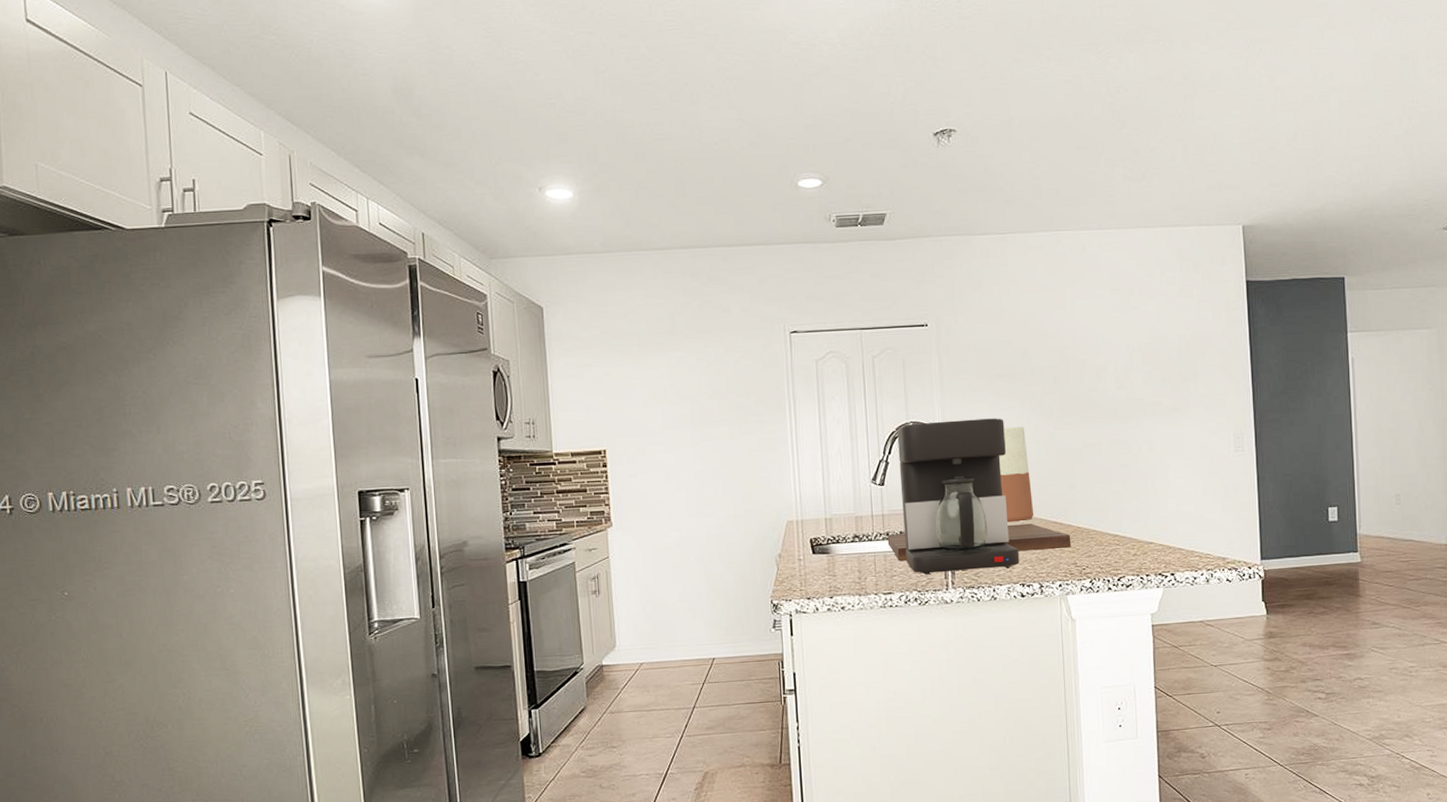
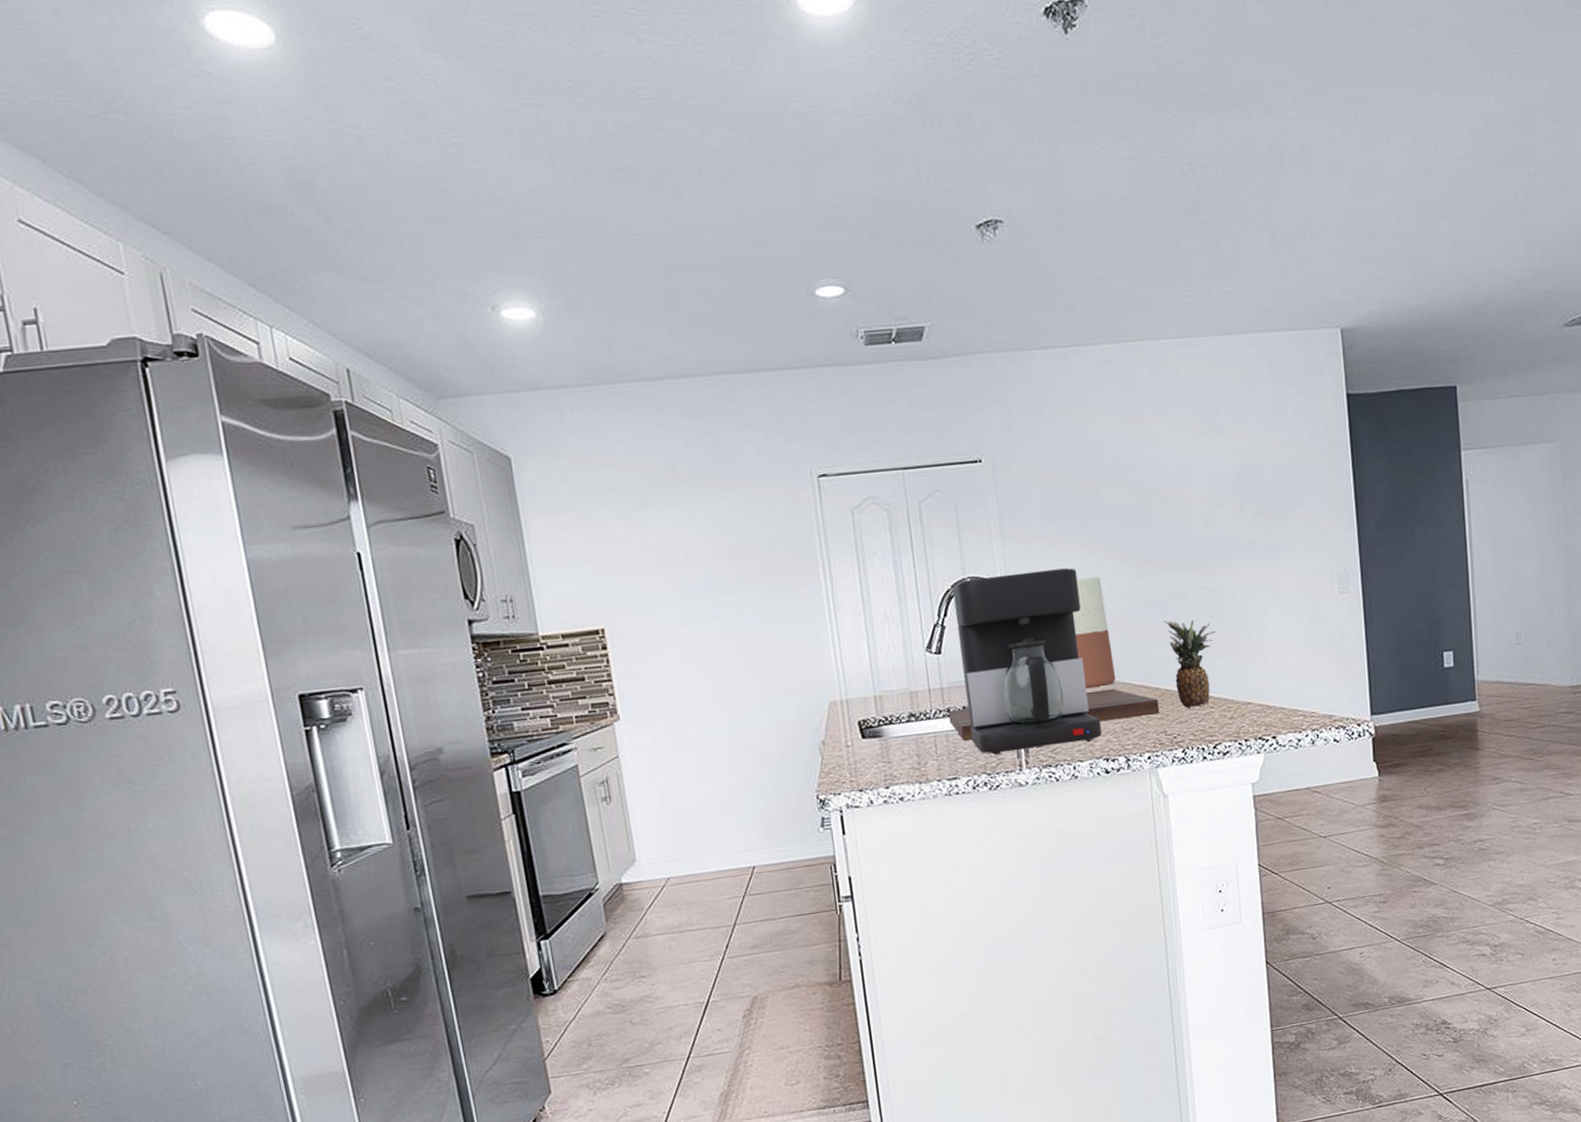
fruit: none [1078,467,1124,544] -> present [1163,619,1216,708]

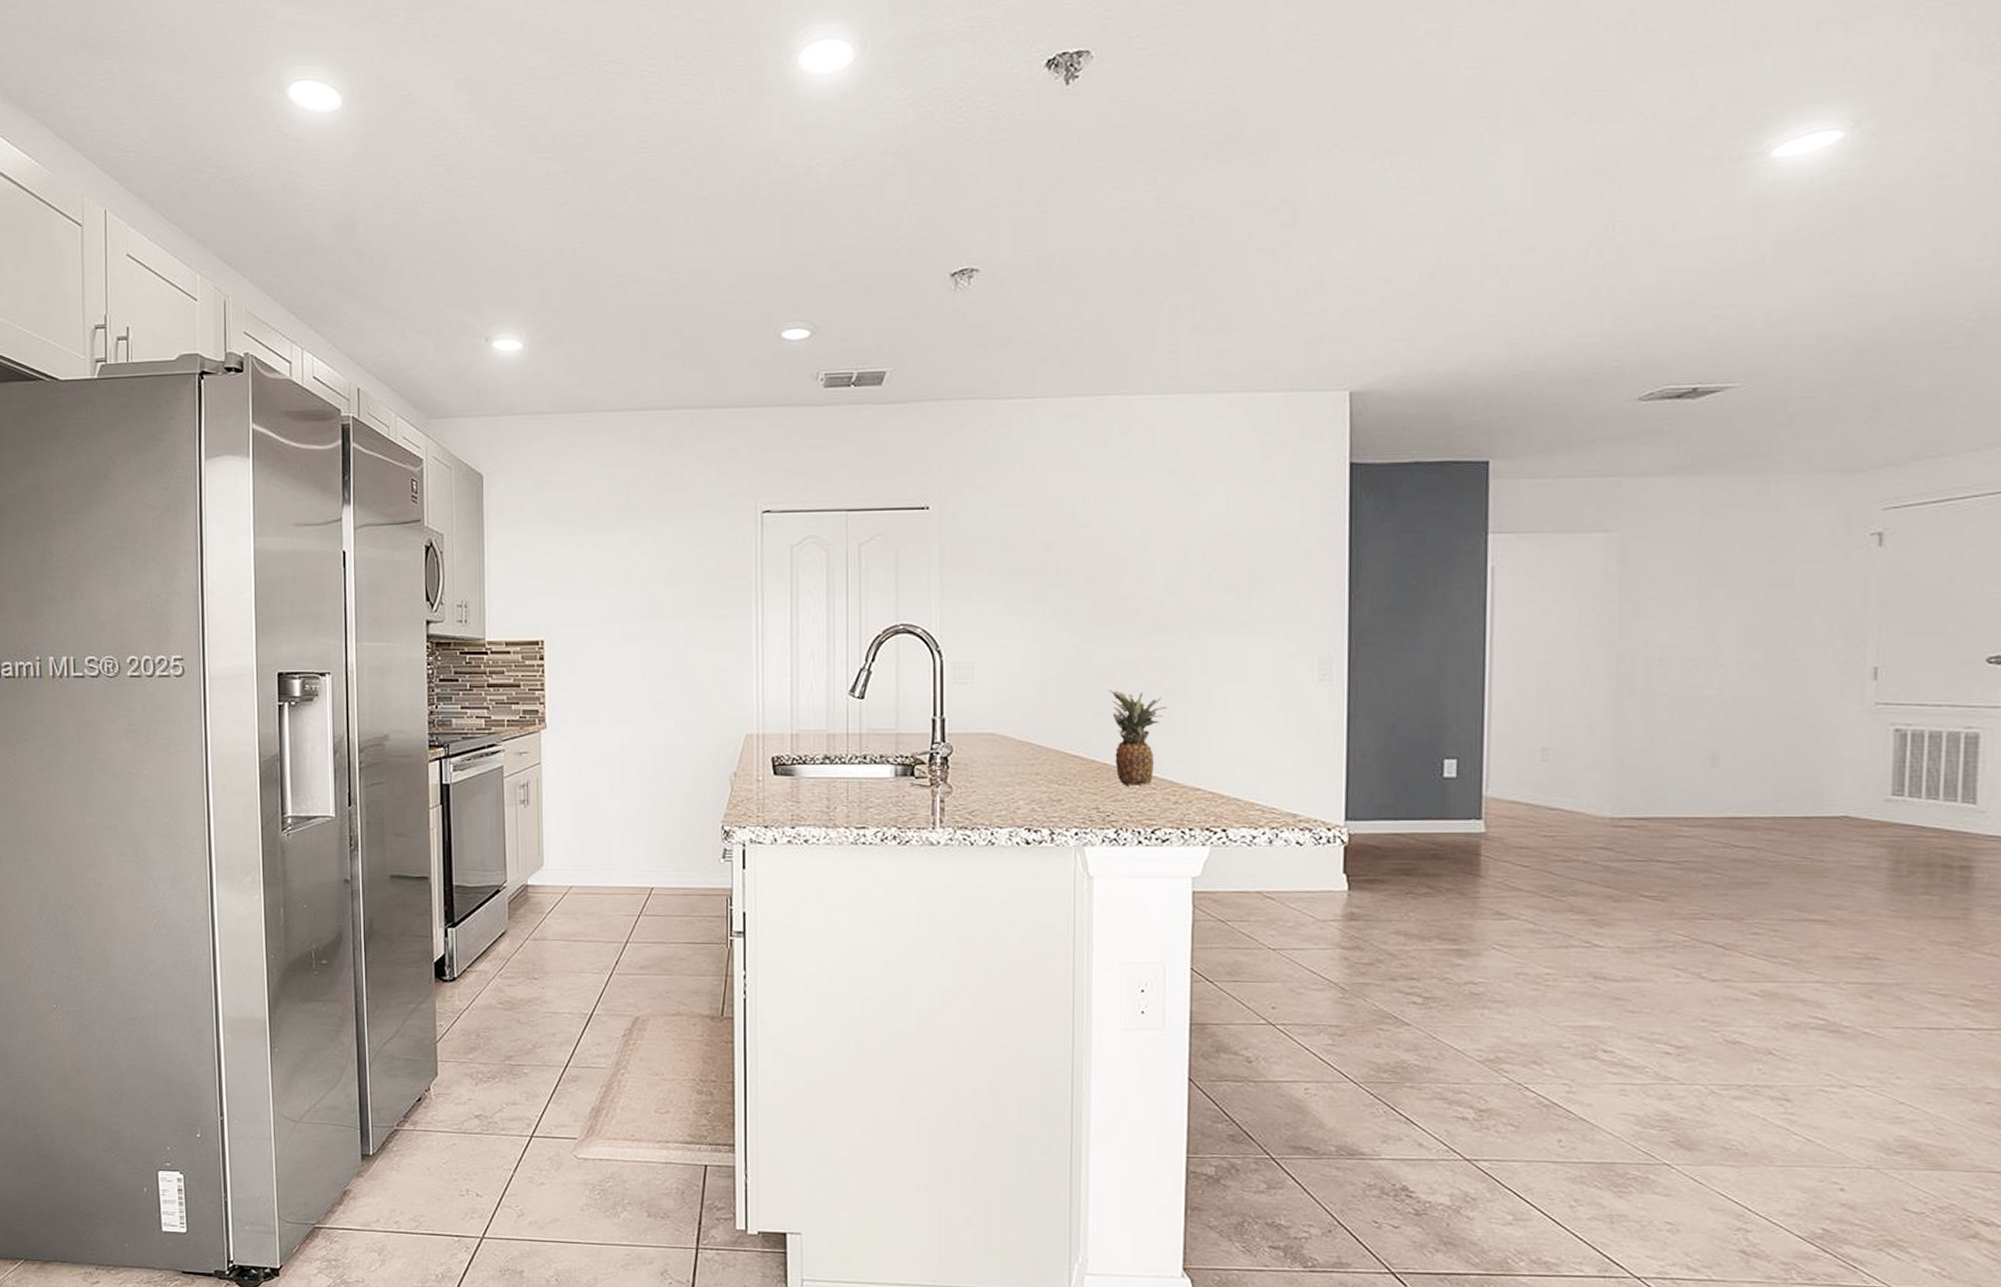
cutting board: present [948,688,1160,740] -> none [864,755,1094,789]
coffee maker: present [953,568,1102,754] -> none [884,624,1027,808]
vase: present [1073,577,1116,688] -> none [1008,637,1049,751]

